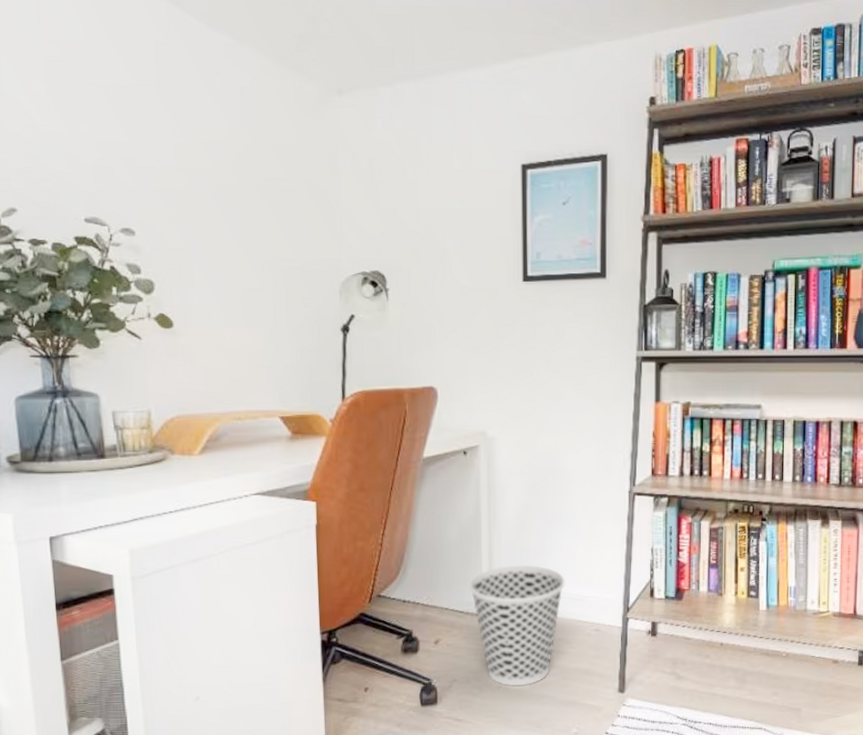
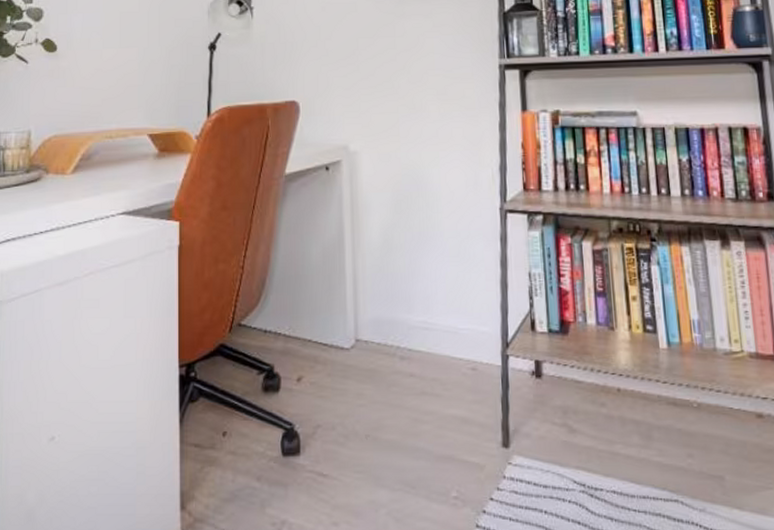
wastebasket: present [469,565,565,687] -> none [332,292,436,436]

